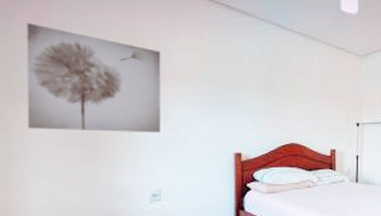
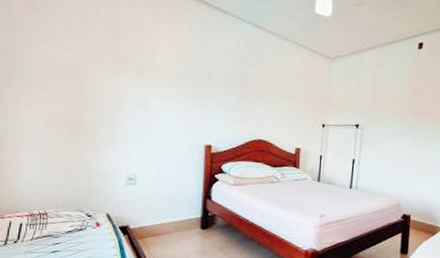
wall art: present [26,23,161,133] -> none [21,11,143,122]

